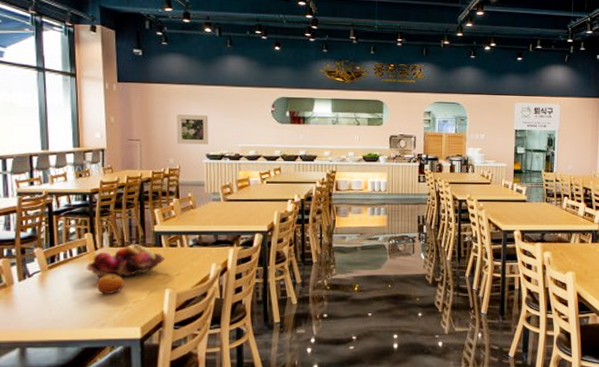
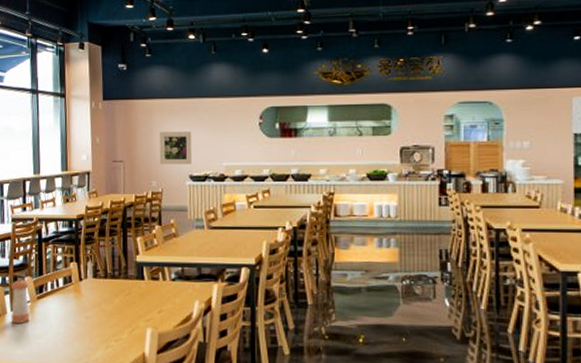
pepper shaker: none [18,250,40,294] -> present [11,279,29,324]
fruit basket: present [86,243,165,279] -> none [71,274,147,313]
fruit: present [96,275,124,294] -> none [80,308,106,330]

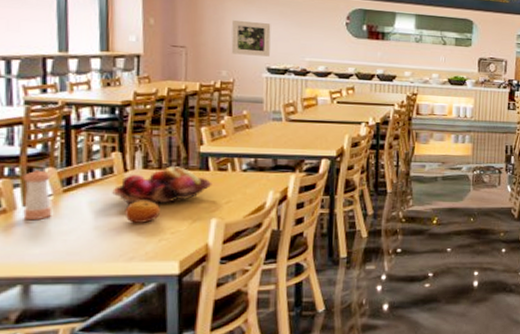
fruit basket: none [71,274,147,313] -> present [112,165,212,205]
fruit: none [80,308,106,330] -> present [124,201,160,223]

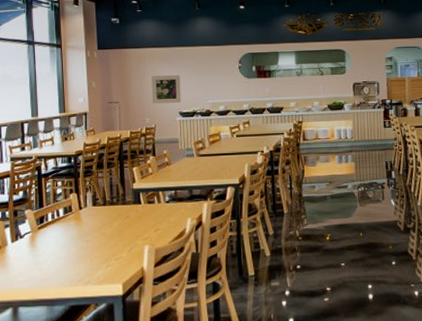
pepper shaker: present [23,170,51,221] -> none [11,212,30,254]
fruit basket: present [112,165,212,205] -> none [72,201,144,237]
fruit: present [124,201,160,223] -> none [81,233,106,252]

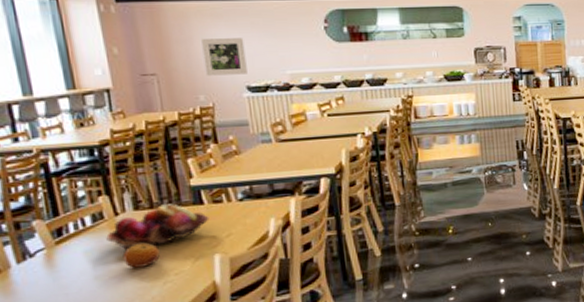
fruit basket: none [72,201,144,237] -> present [106,203,210,250]
fruit: none [81,233,106,252] -> present [122,243,160,268]

